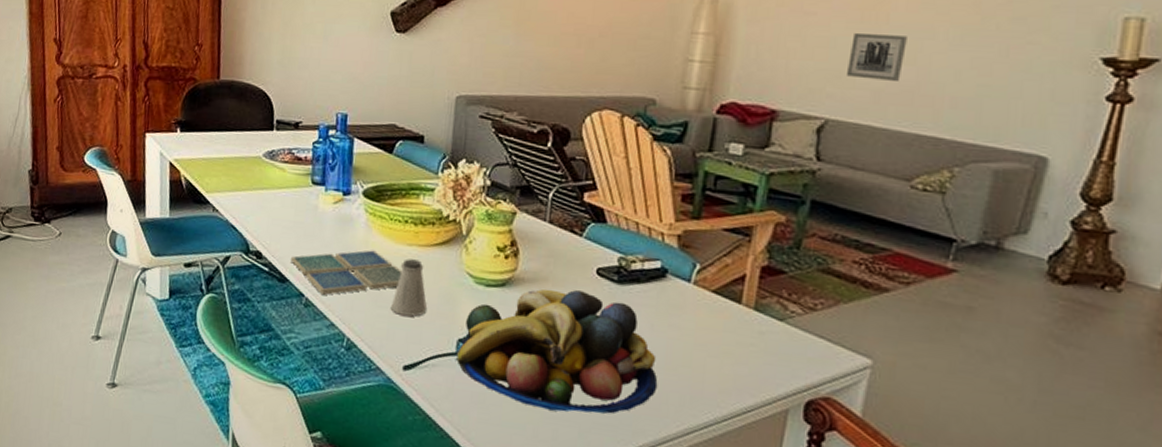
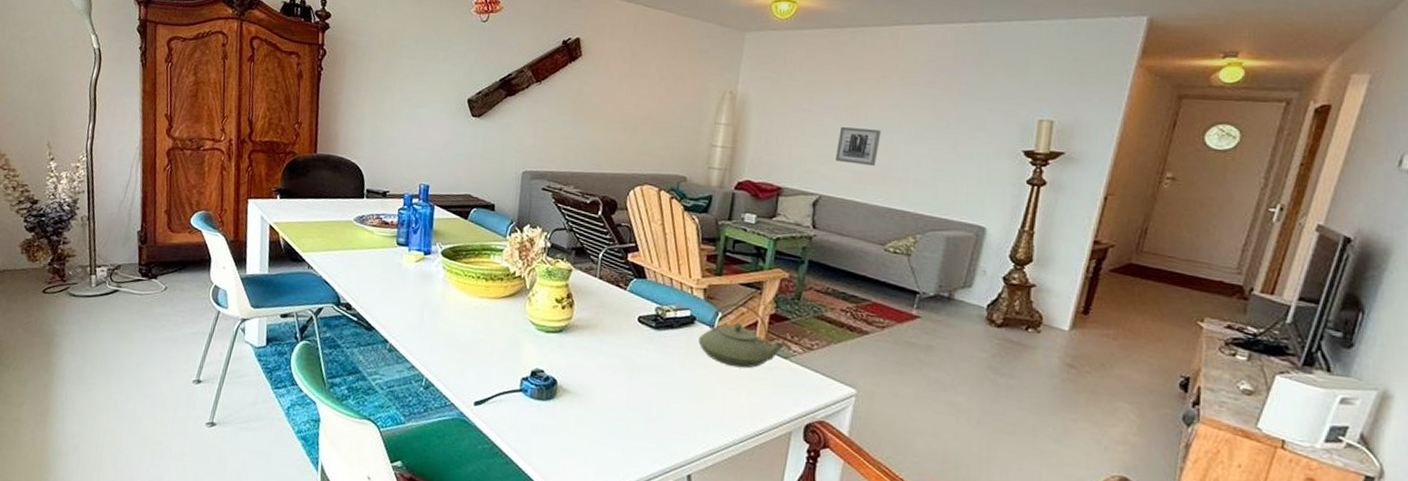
drink coaster: present [291,250,403,295] -> none [377,302,475,341]
saltshaker: present [390,259,428,317] -> none [464,309,496,359]
fruit bowl: present [455,289,658,414] -> none [519,334,688,439]
teapot: none [671,253,780,332] -> present [698,303,785,369]

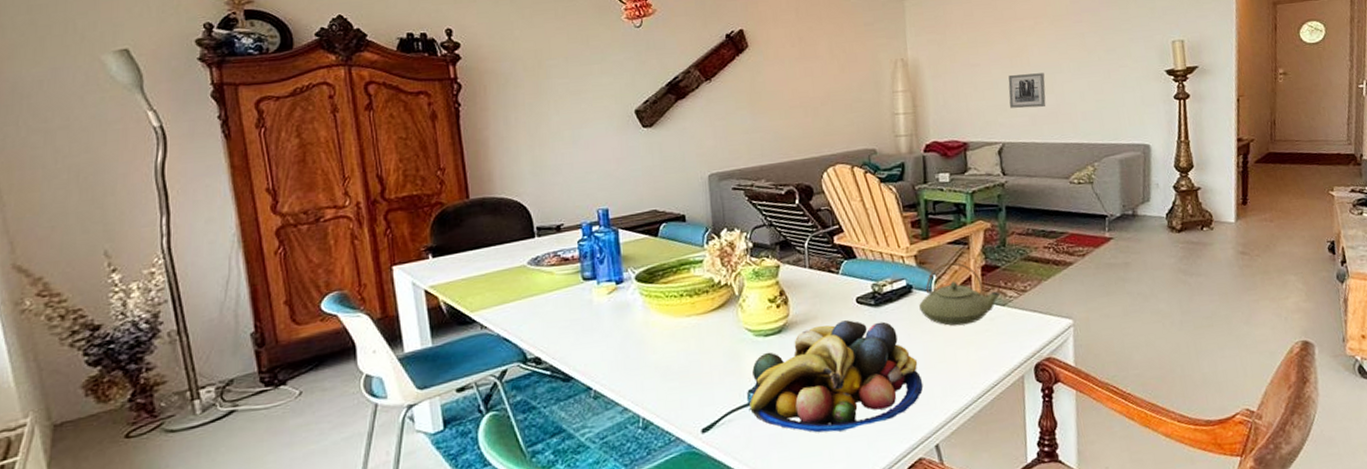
fruit bowl: none [519,334,688,439] -> present [749,320,924,433]

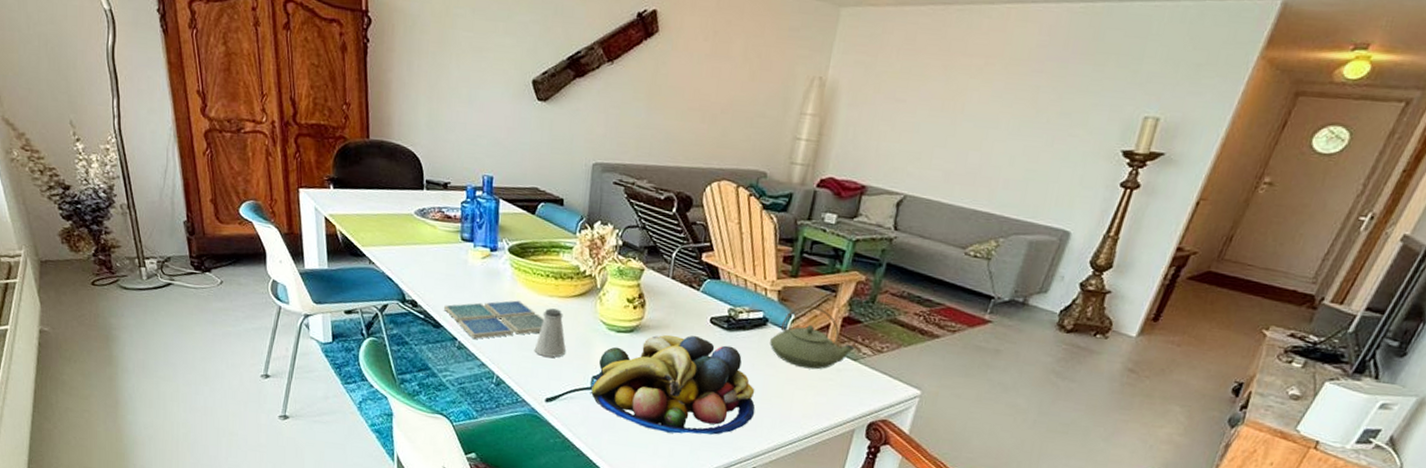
drink coaster: none [573,329,686,383] -> present [444,300,545,339]
saltshaker: none [680,327,715,383] -> present [534,308,567,358]
wall art: present [1008,73,1046,108] -> none [924,119,977,164]

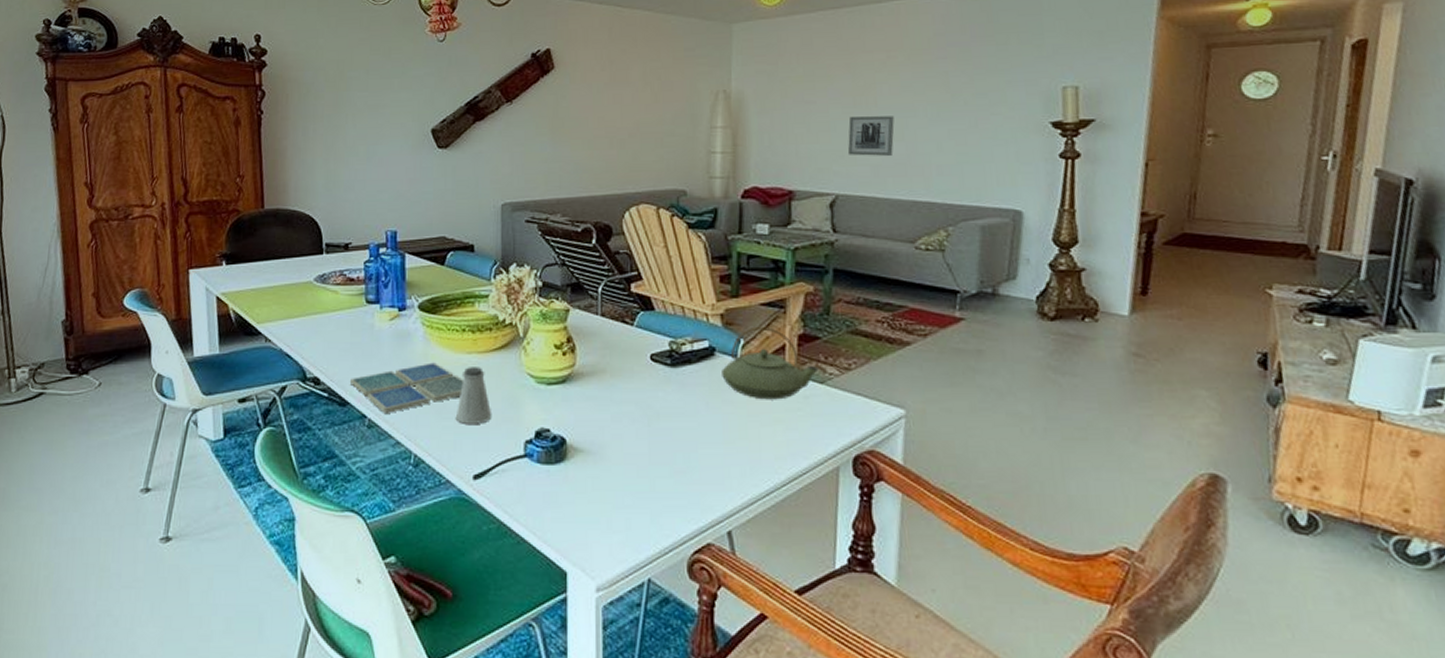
fruit bowl: present [590,334,755,435] -> none [524,378,719,500]
wall art: none [924,119,977,164] -> present [847,116,895,156]

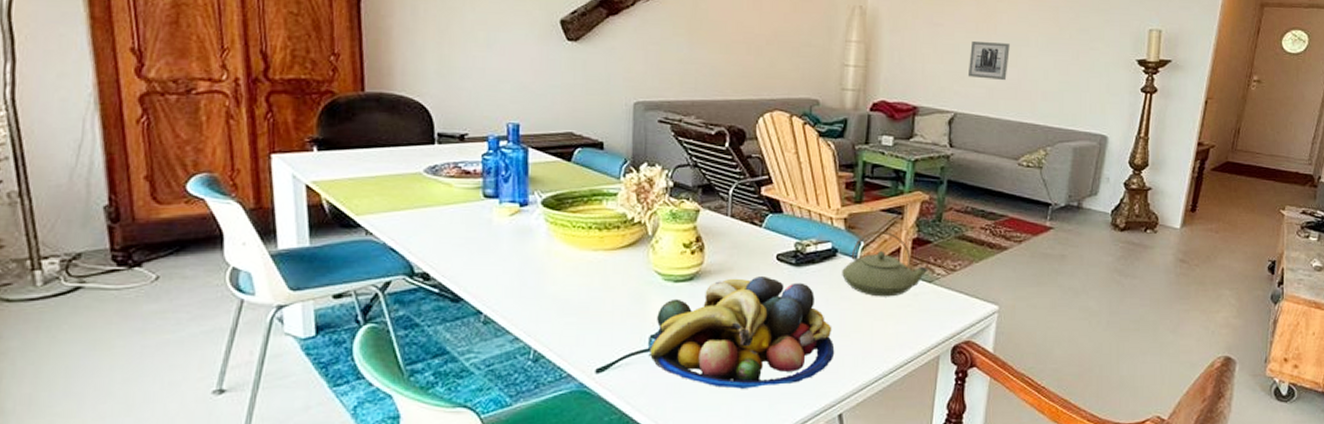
drink coaster: present [350,362,464,413] -> none [465,259,589,309]
saltshaker: present [455,367,492,424] -> none [578,264,618,320]
fruit bowl: none [524,378,719,500] -> present [648,277,835,389]

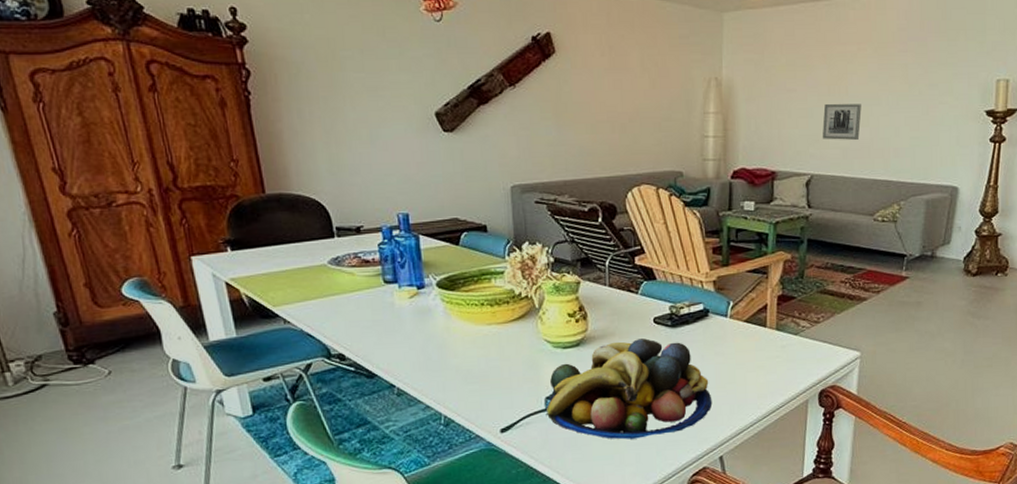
teapot: present [842,231,928,297] -> none [714,291,794,351]

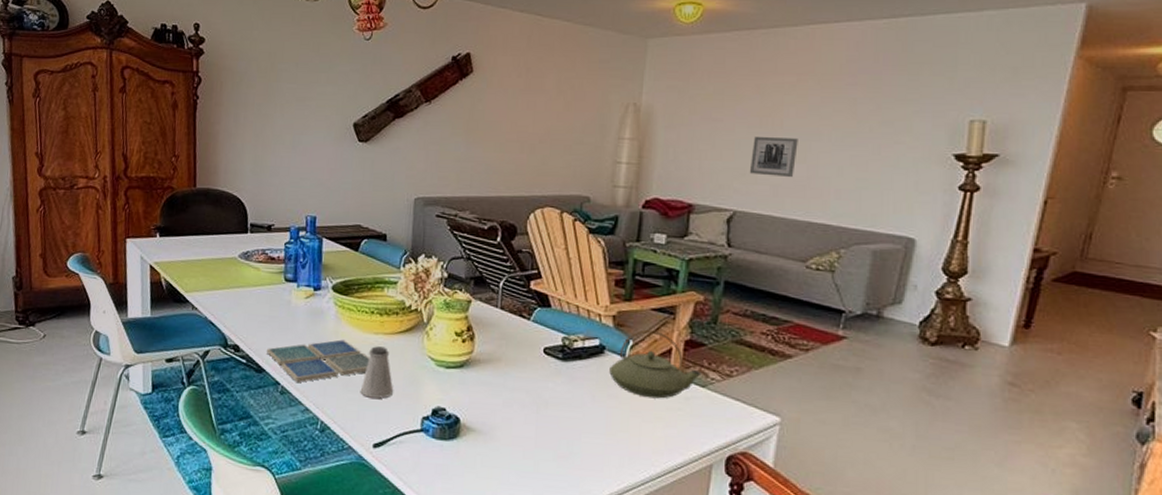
drink coaster: none [376,334,486,382] -> present [267,339,370,382]
saltshaker: none [480,336,515,387] -> present [360,346,394,399]
fruit bowl: present [546,338,713,439] -> none [420,368,600,478]
teapot: none [714,291,794,351] -> present [609,330,702,399]

